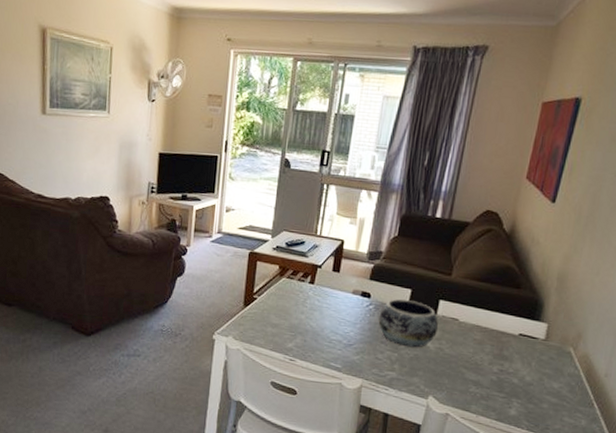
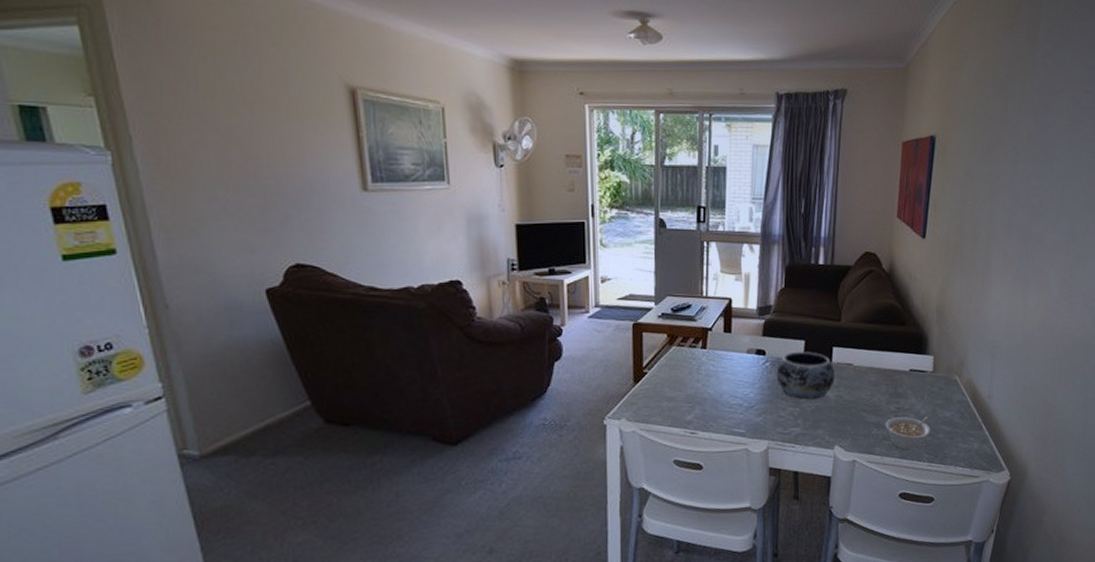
legume: none [484,378,536,415] -> present [885,415,931,450]

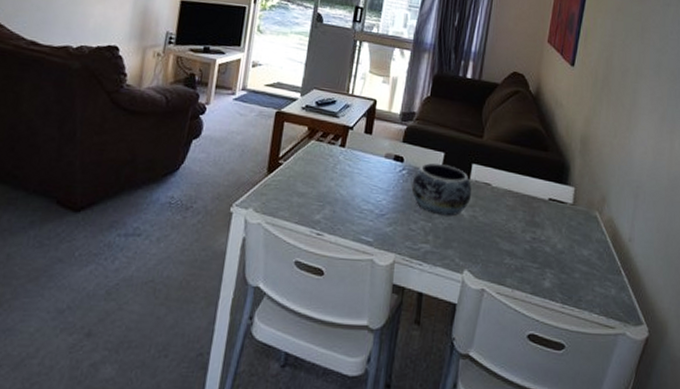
legume: present [885,415,931,450] -> none [519,247,567,287]

